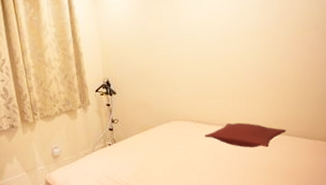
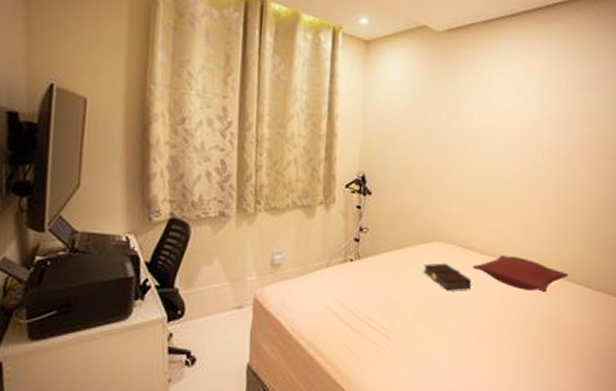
book: none [165,136,206,157] -> present [423,262,472,291]

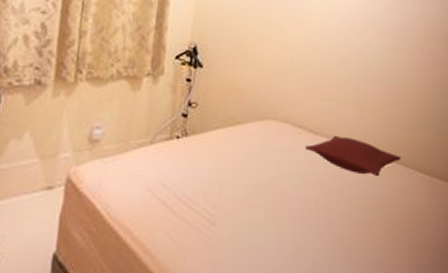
book: present [423,262,472,291] -> none [254,142,304,173]

